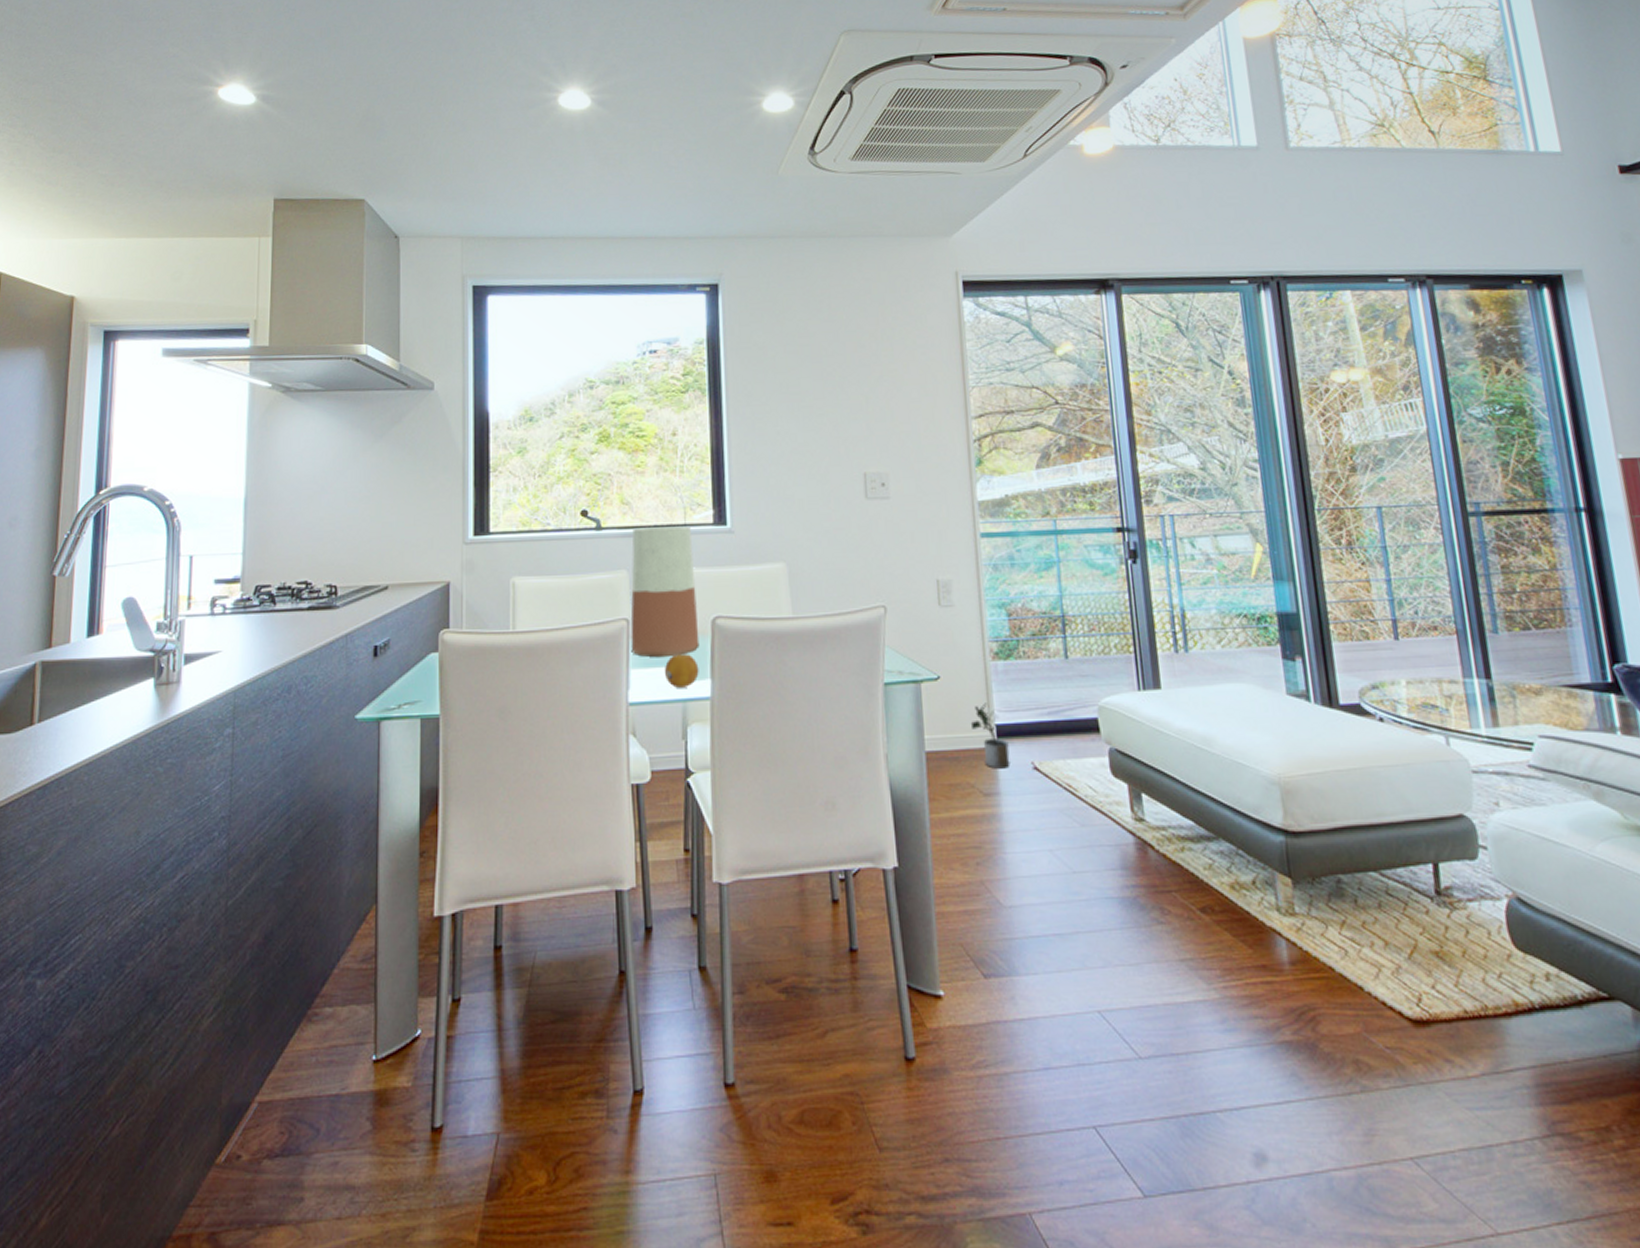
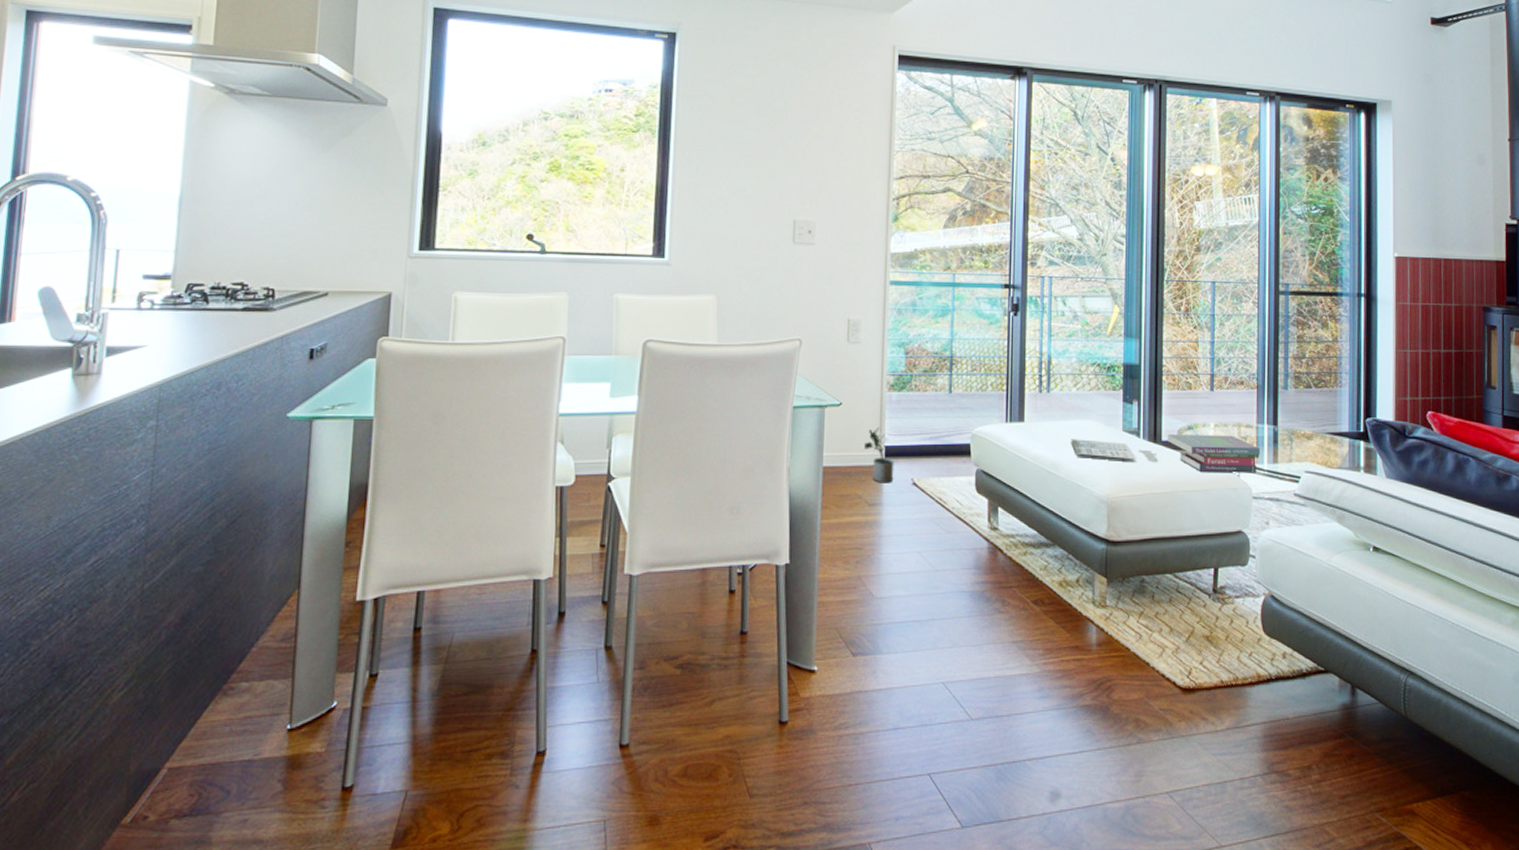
vase: present [630,526,700,657] -> none [565,254,632,373]
fruit: present [664,654,699,688] -> none [594,372,628,402]
magazine: none [1222,707,1339,733] -> present [1071,439,1159,463]
books: none [1346,694,1474,743] -> present [1168,435,1260,473]

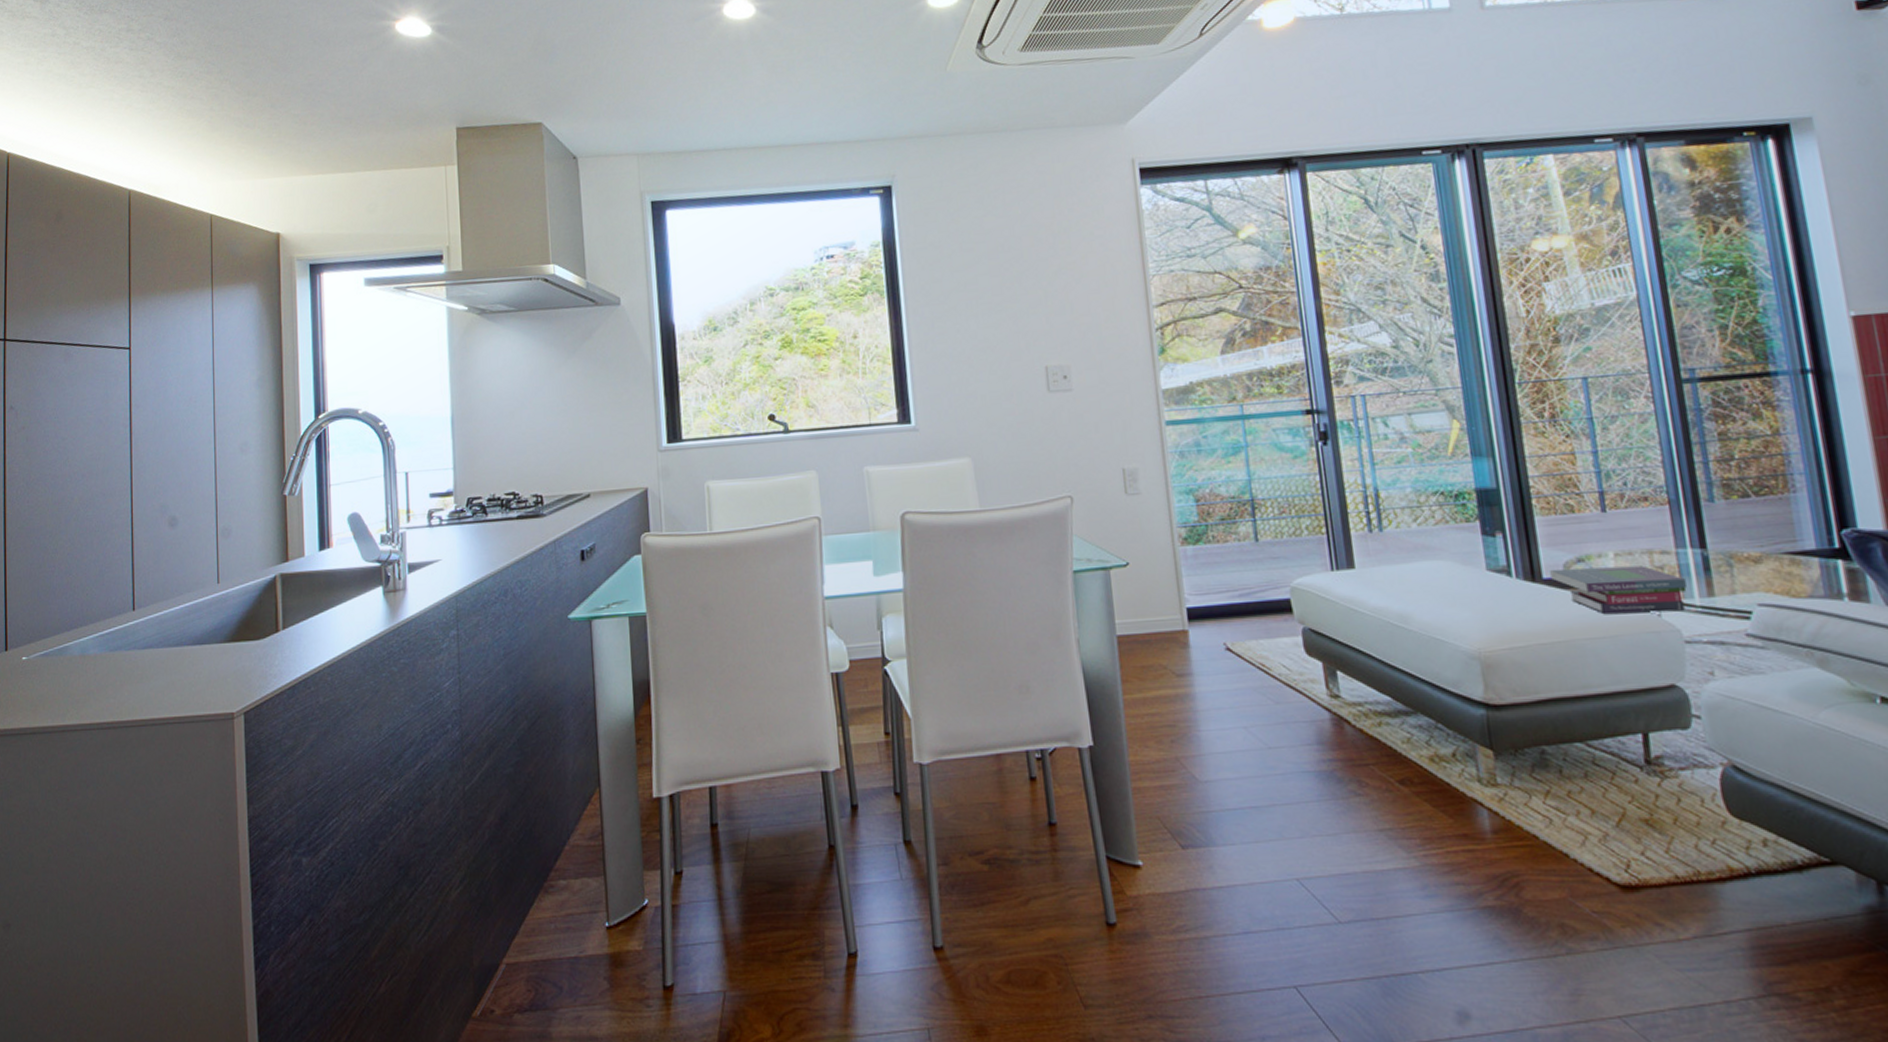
potted plant: present [863,427,894,483] -> none [1160,587,1202,651]
magazine: present [1071,439,1159,463] -> none [1419,583,1543,608]

